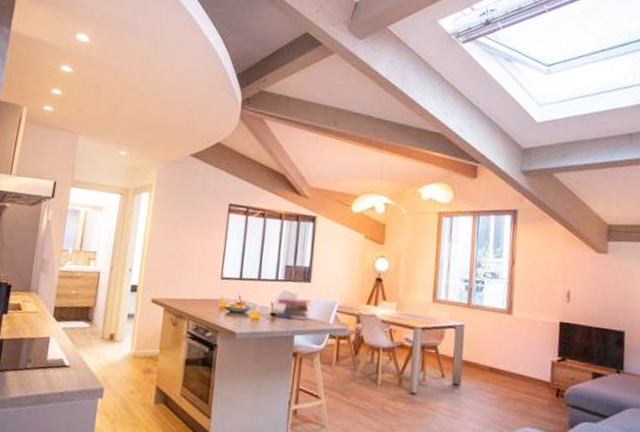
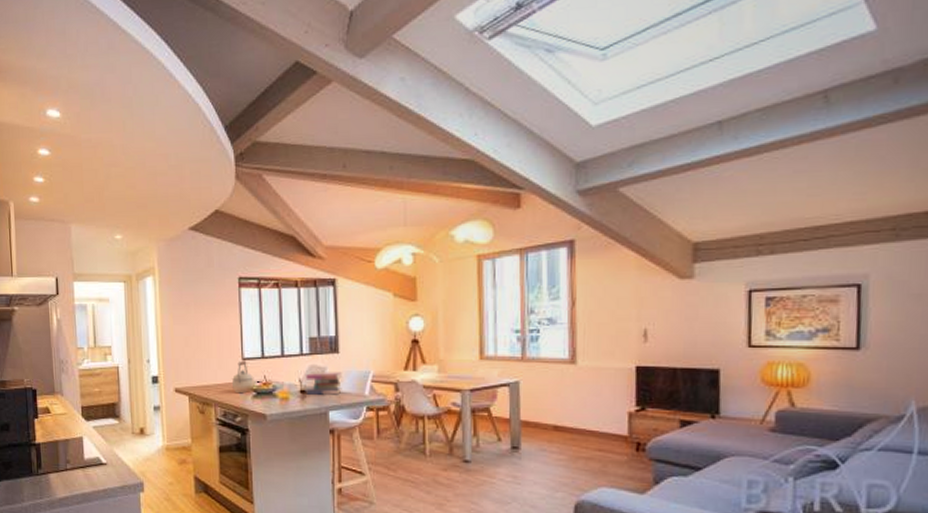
kettle: none [207,279,230,311] -> present [231,360,255,394]

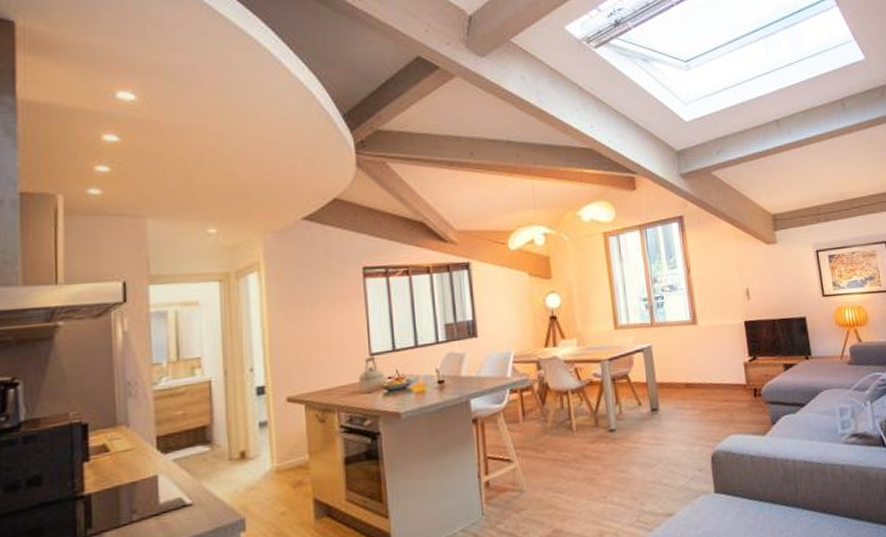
books: present [305,372,342,395] -> none [443,356,483,385]

